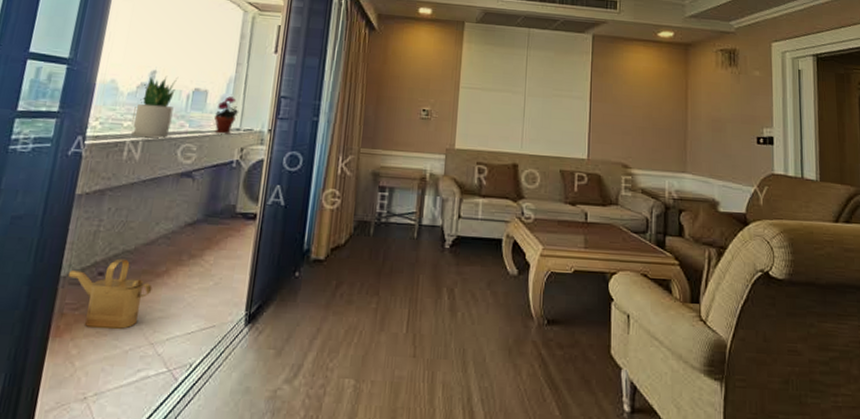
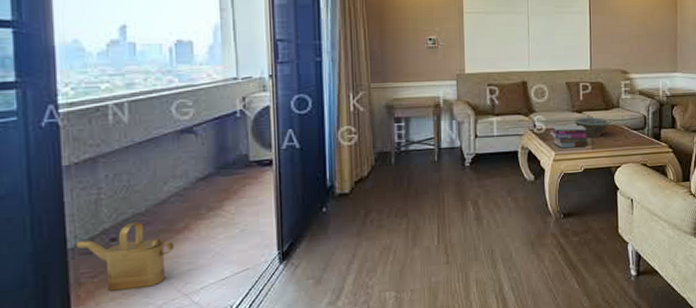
planter: present [131,75,177,139] -> none [109,29,157,99]
potted plant: present [214,96,239,134] -> none [205,45,233,85]
books: none [539,216,581,245] -> present [550,125,588,149]
decorative bowl: none [564,210,609,236] -> present [572,116,612,138]

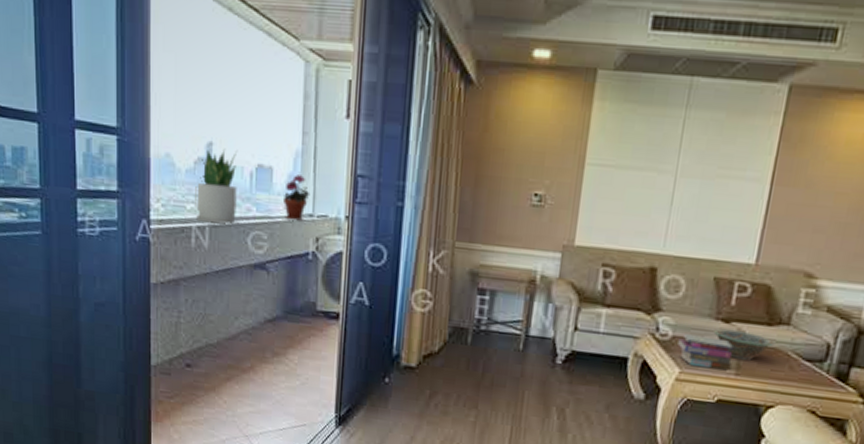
watering can: present [75,221,175,291] -> none [157,351,240,420]
planter: none [109,29,157,99] -> present [195,148,237,225]
potted plant: none [205,45,233,85] -> present [282,175,310,221]

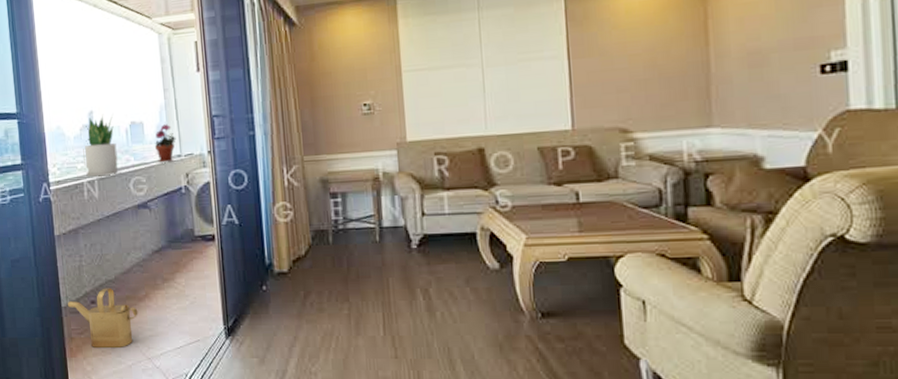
watering can: none [157,351,240,420] -> present [67,288,138,347]
books: present [677,334,733,371] -> none [518,201,573,231]
decorative bowl: present [713,328,774,361] -> none [549,190,608,218]

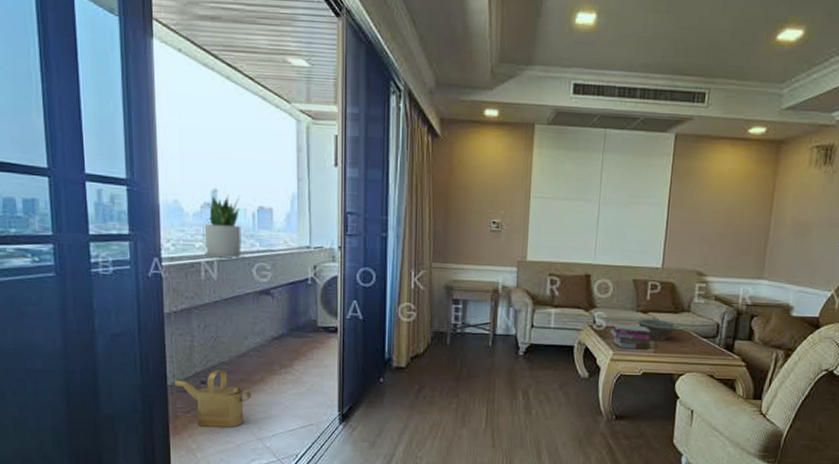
potted plant: present [154,124,176,163] -> none [282,214,307,252]
books: none [518,201,573,231] -> present [610,324,651,350]
decorative bowl: none [549,190,608,218] -> present [636,318,680,342]

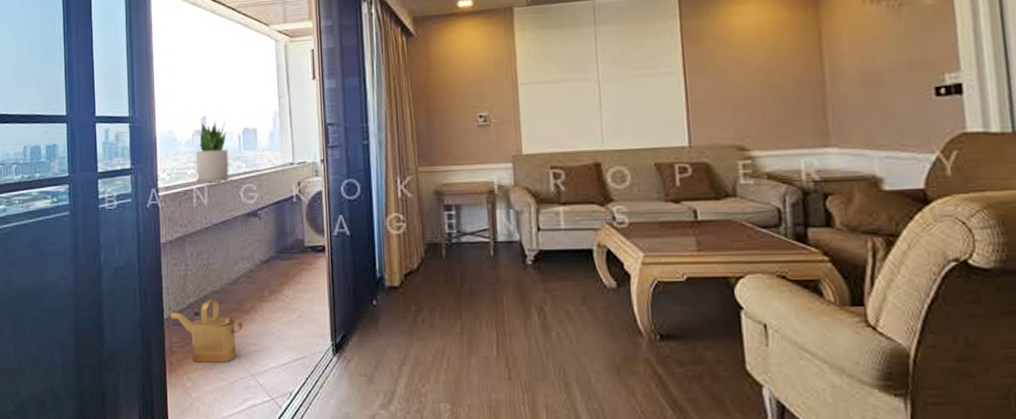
books: present [610,324,651,350] -> none [635,218,692,249]
decorative bowl: present [636,318,680,342] -> none [666,208,726,237]

